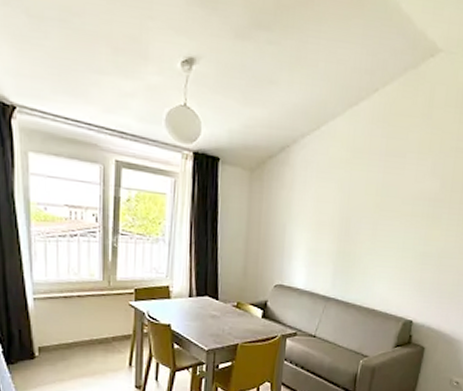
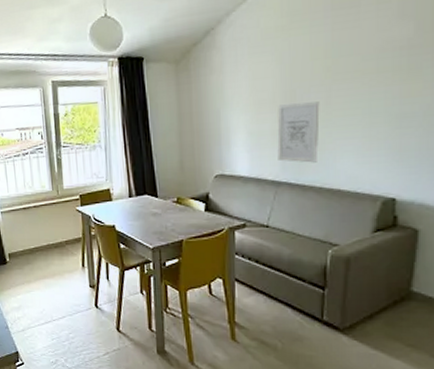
wall art: none [330,229,368,284] -> present [277,101,320,163]

